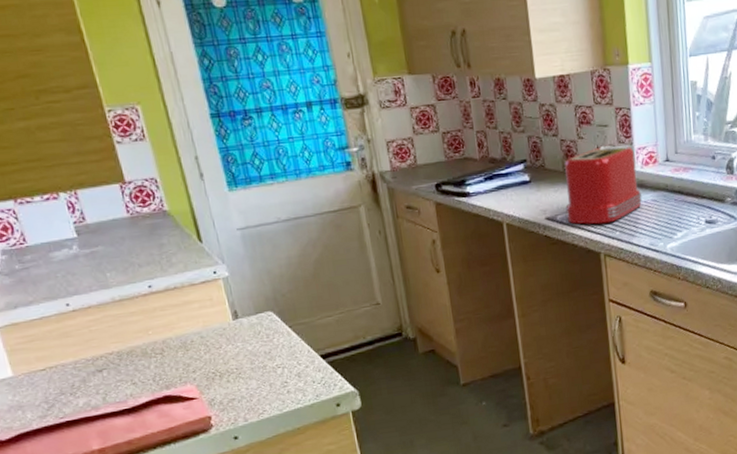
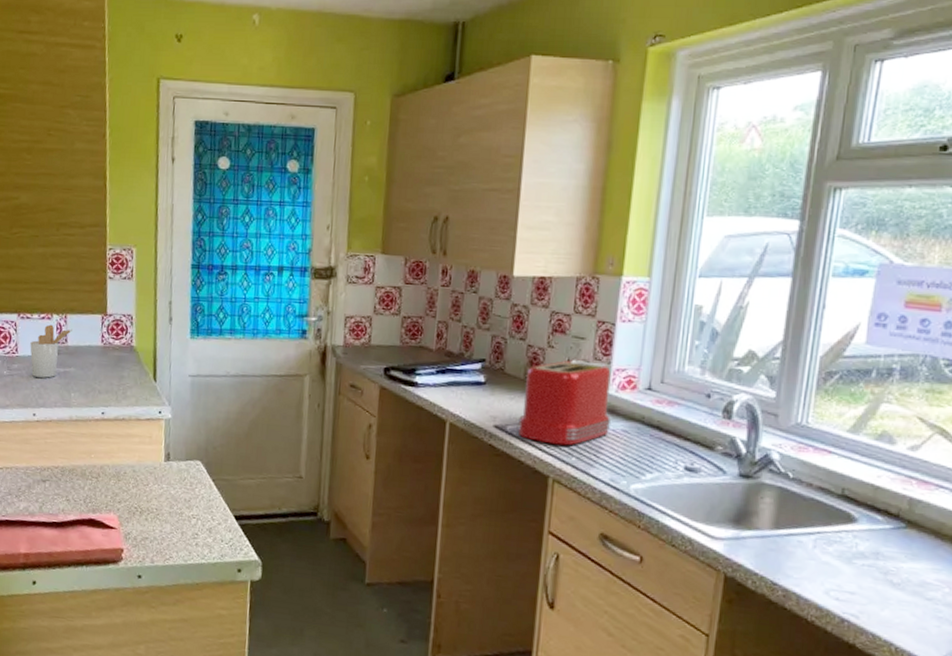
utensil holder: none [39,204,88,265] -> present [30,324,72,378]

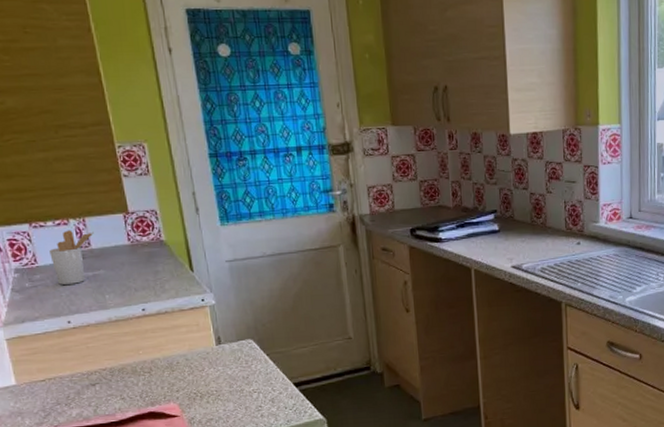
toaster: present [516,360,612,446] -> none [530,201,605,275]

